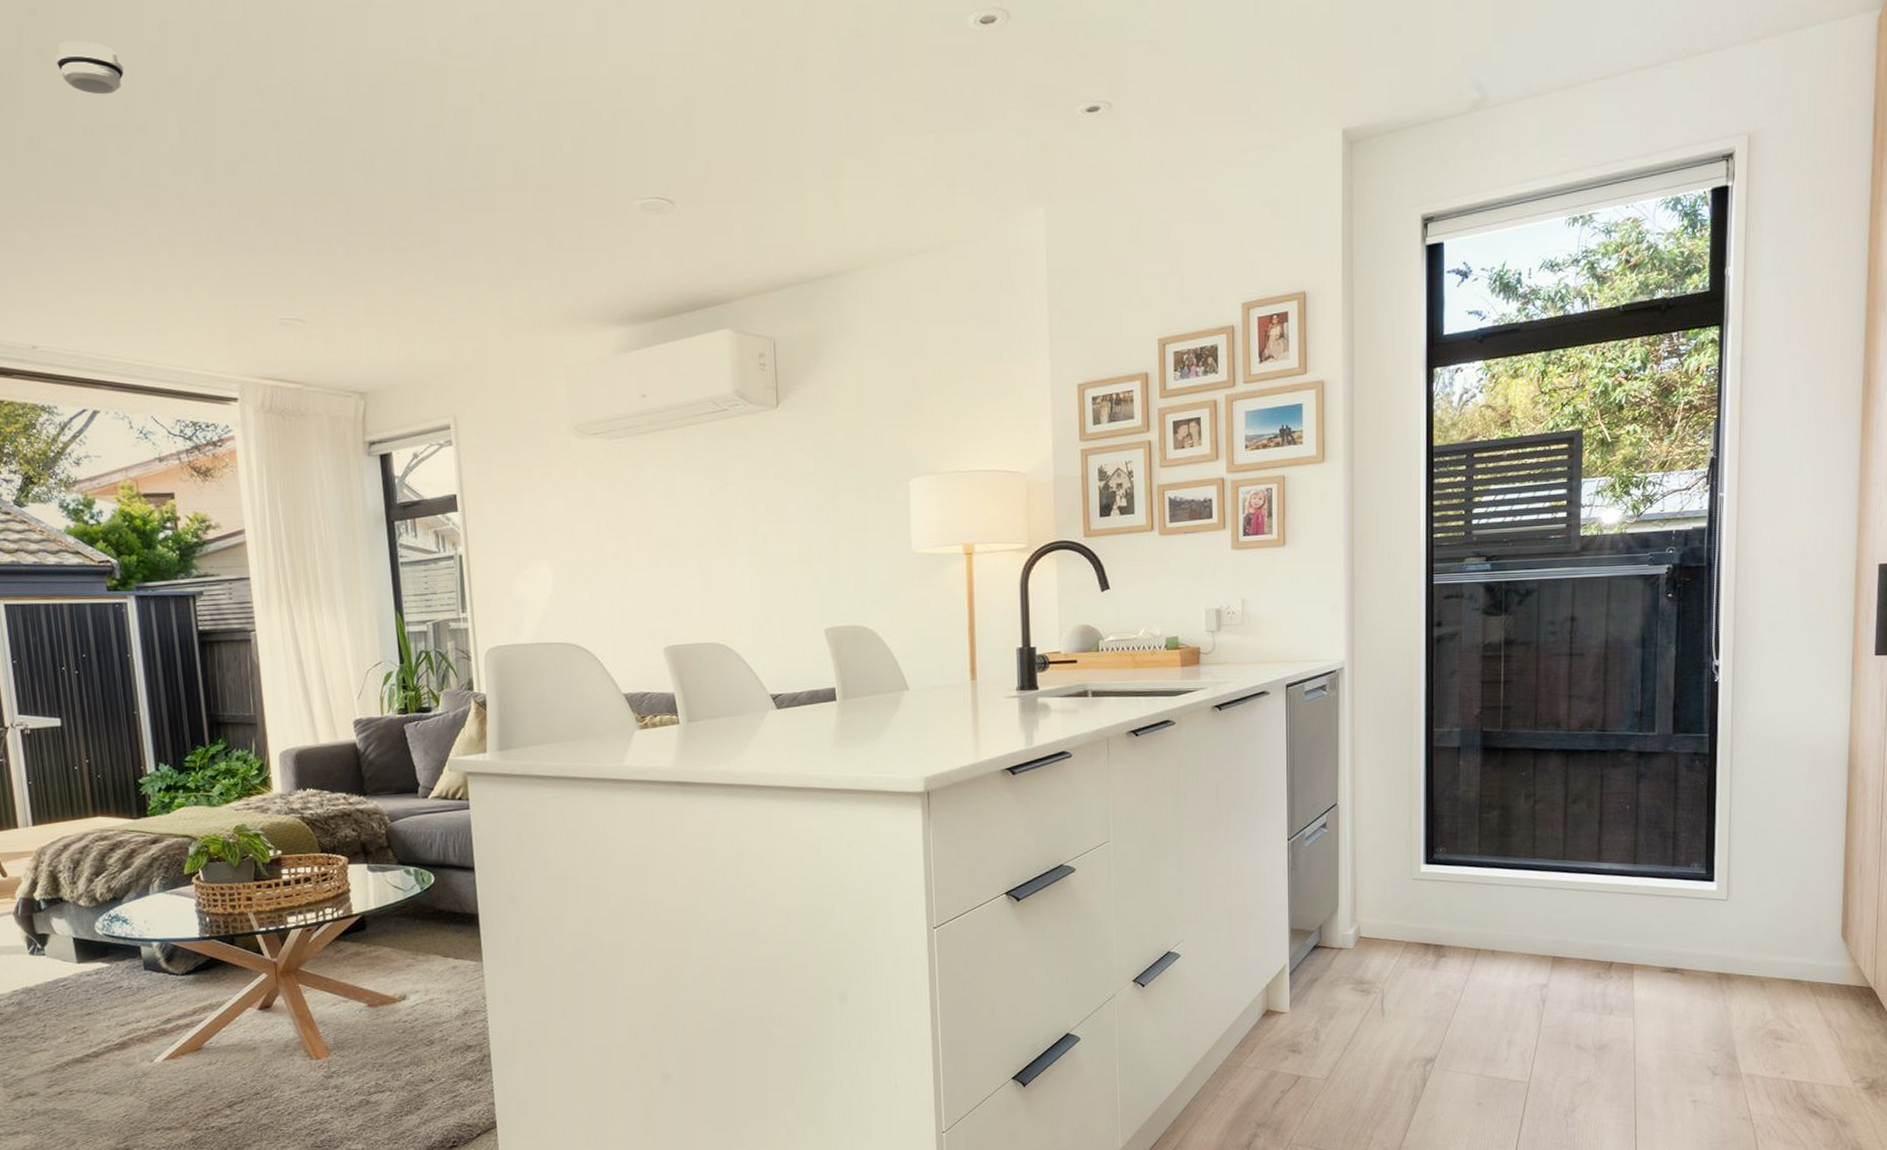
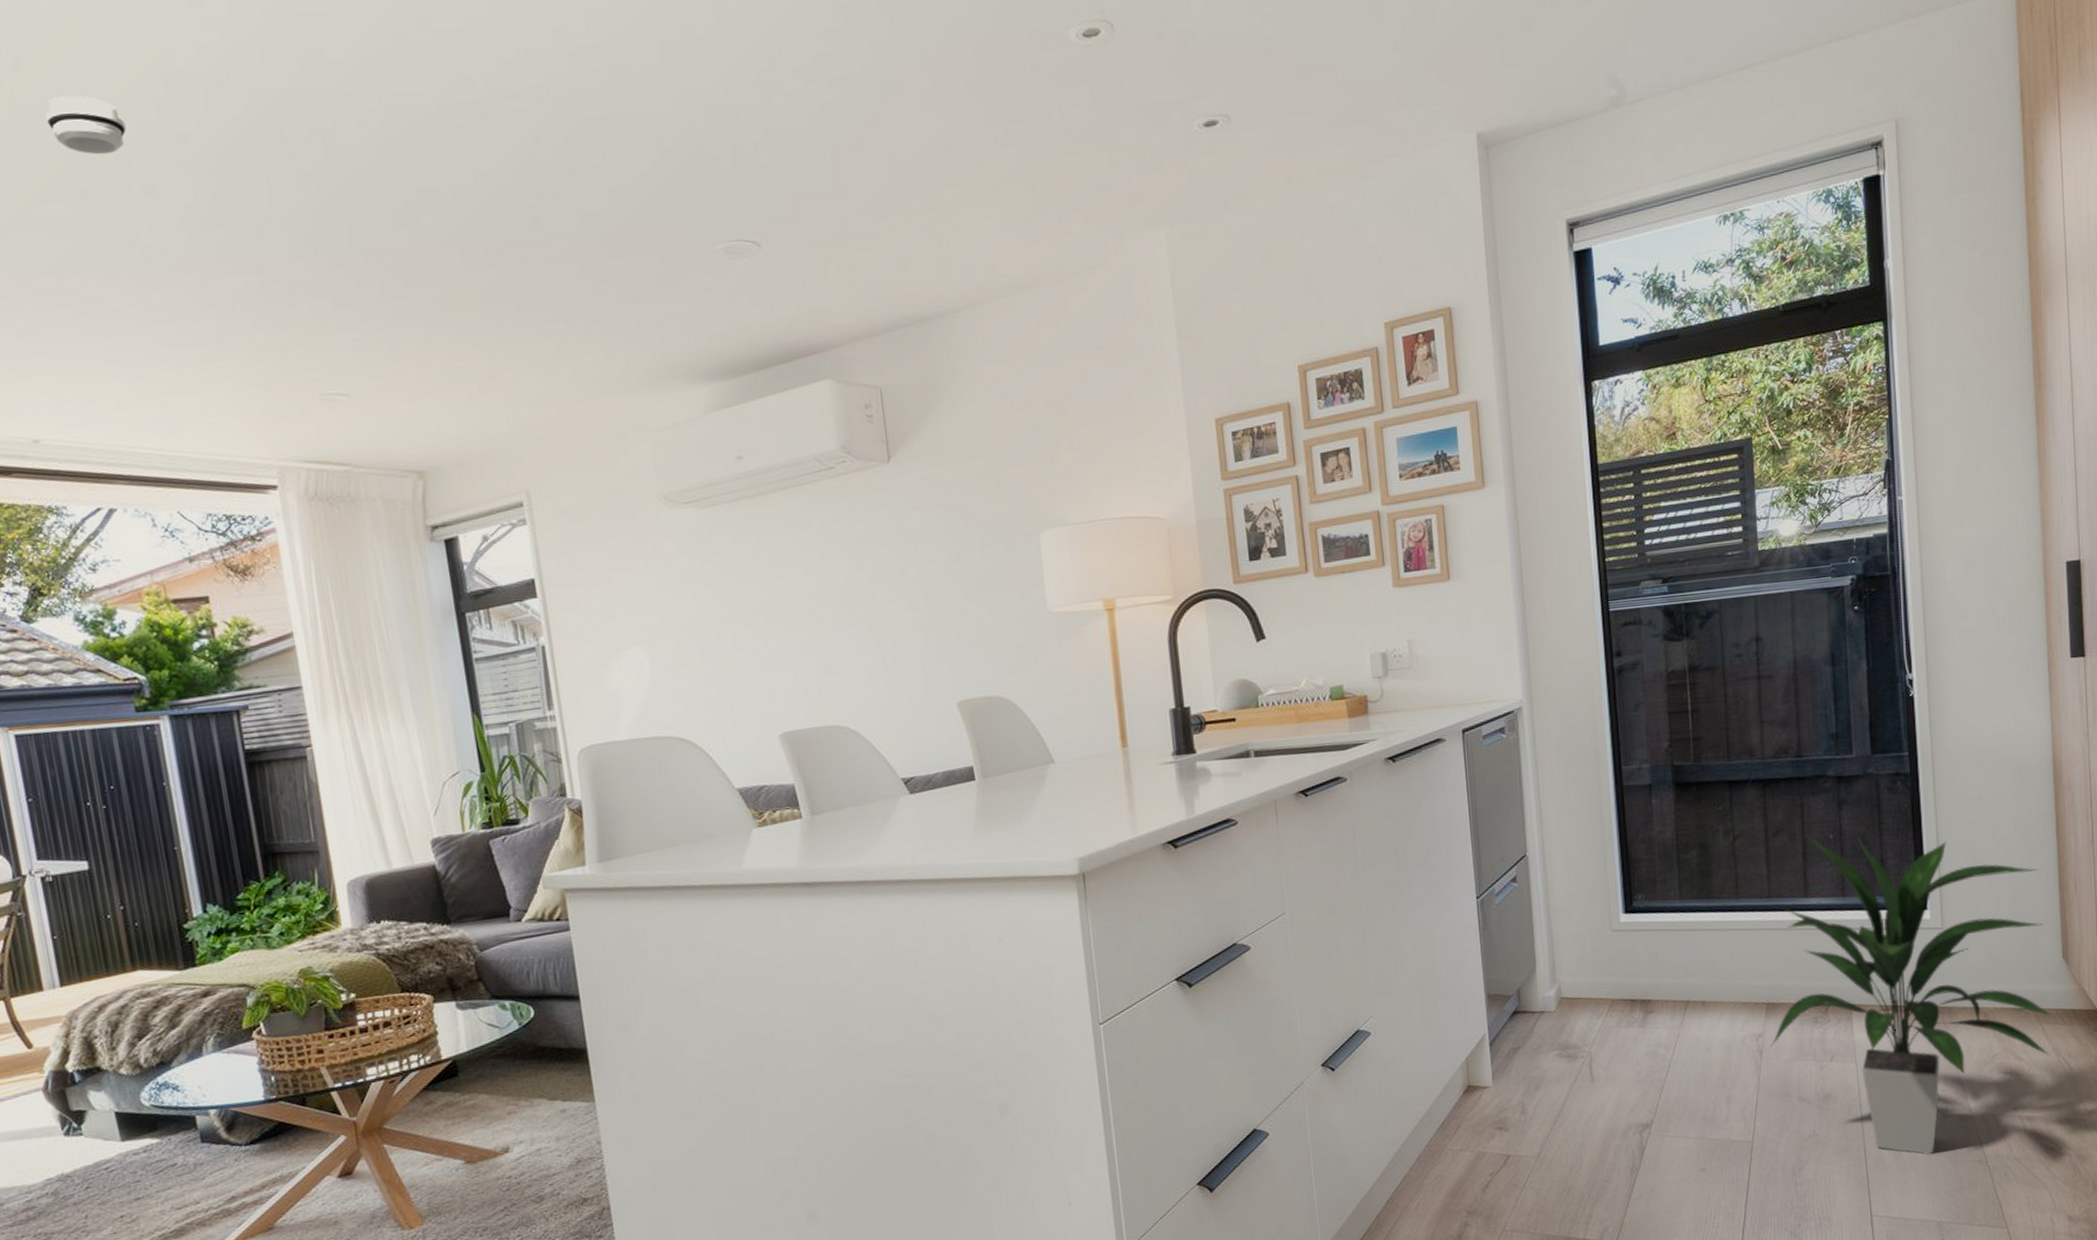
indoor plant: none [1553,802,1828,1108] -> present [1770,833,2054,1155]

